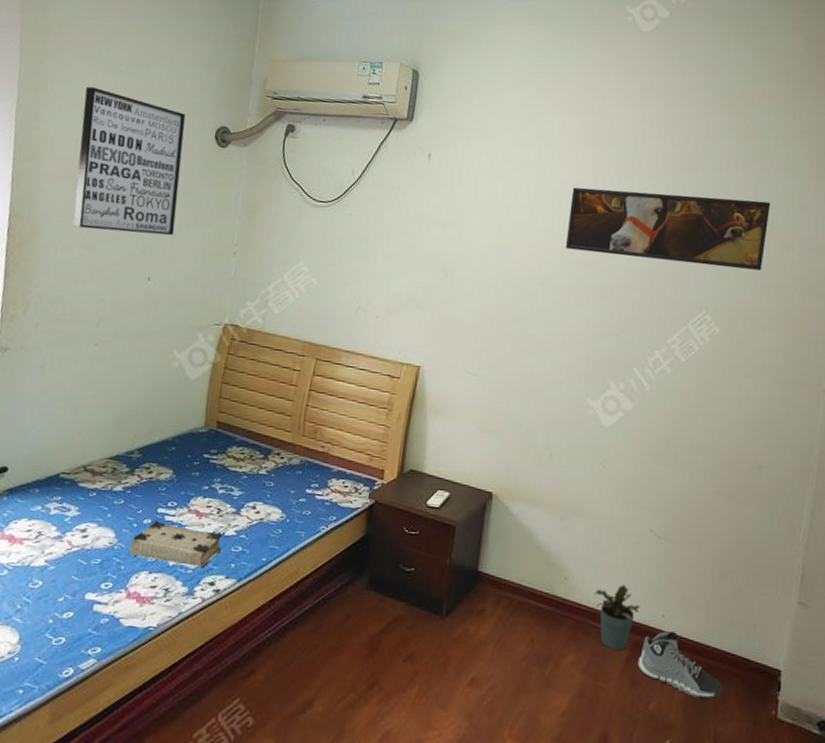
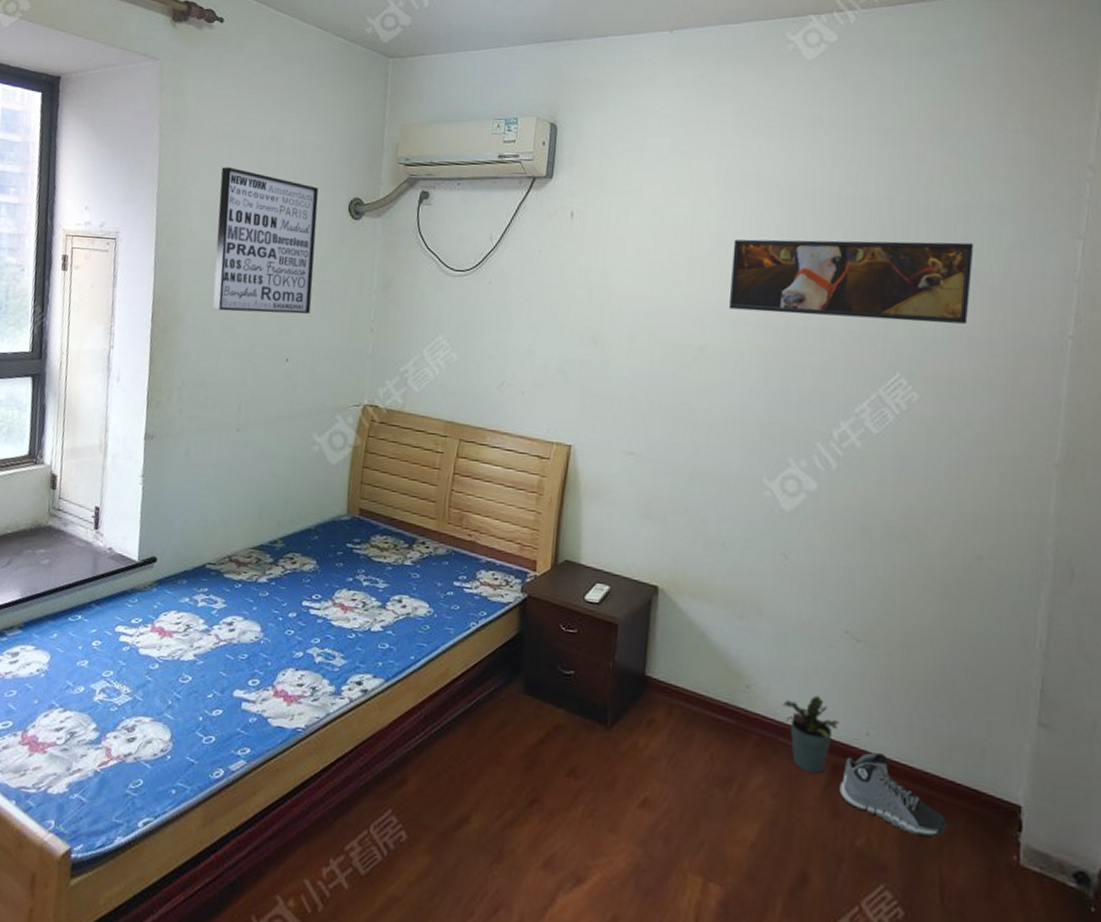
book: present [129,520,222,569] -> none [275,614,368,667]

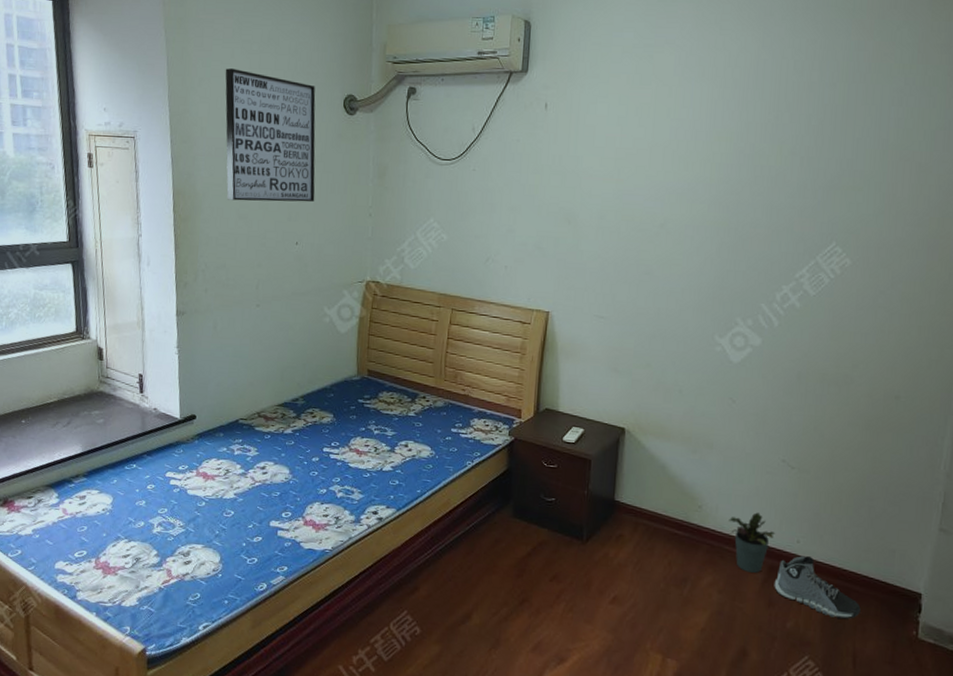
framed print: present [728,239,974,324] -> none [686,124,906,198]

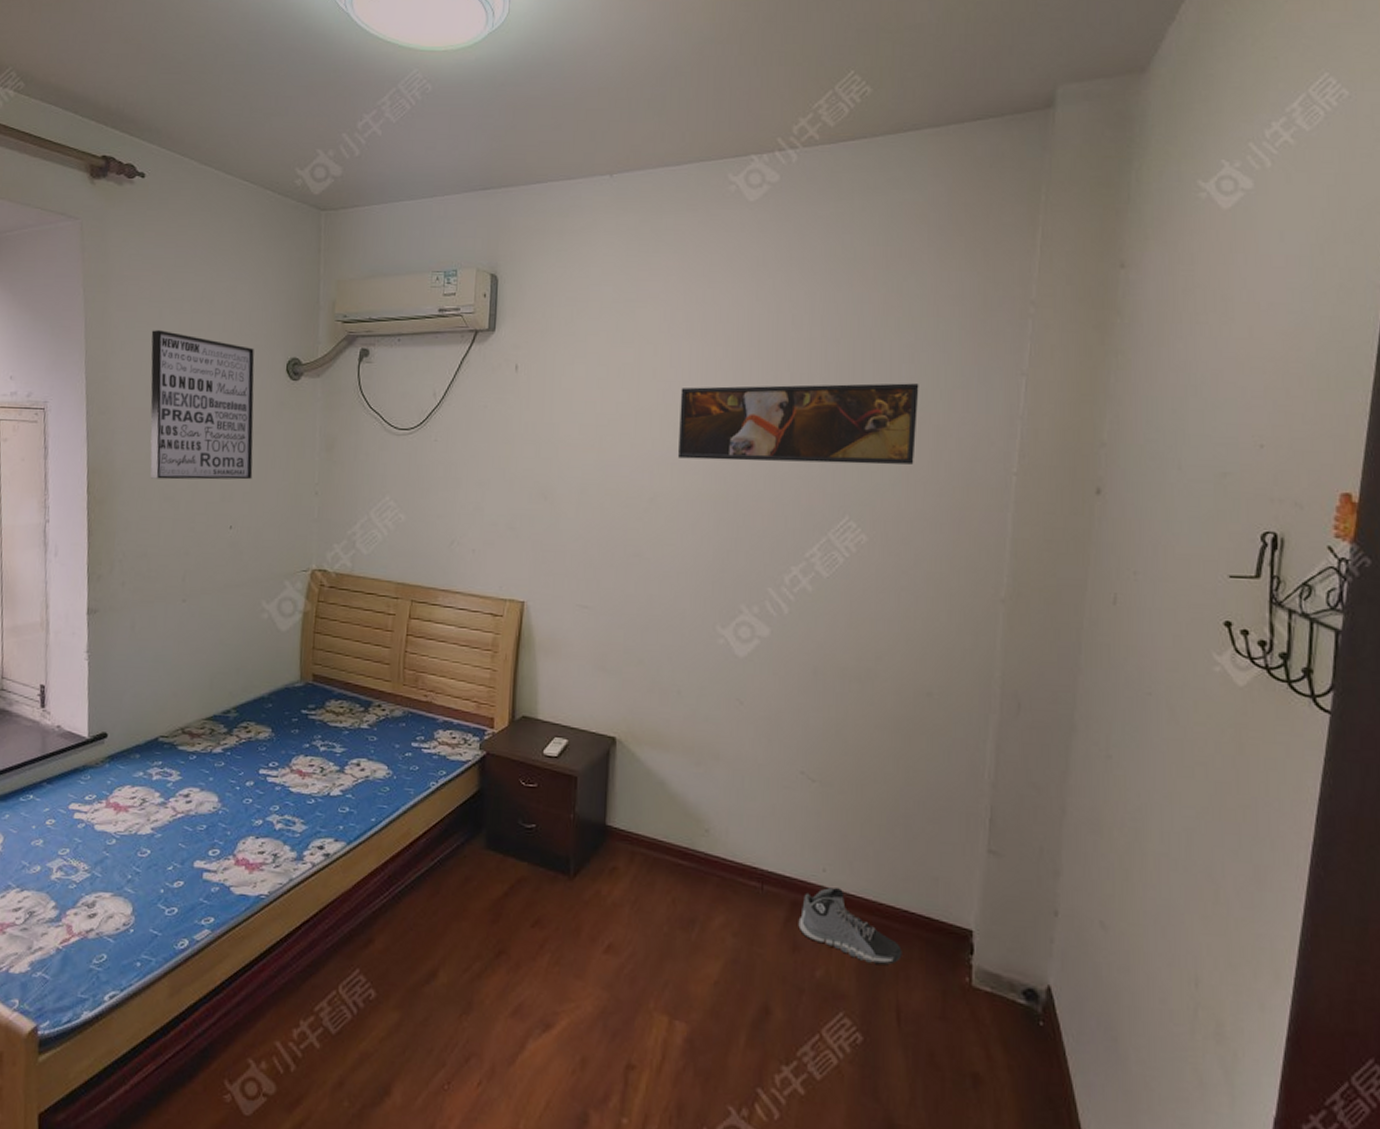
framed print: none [686,124,906,198] -> present [677,383,919,465]
potted plant: present [729,512,776,573] -> none [741,836,798,910]

